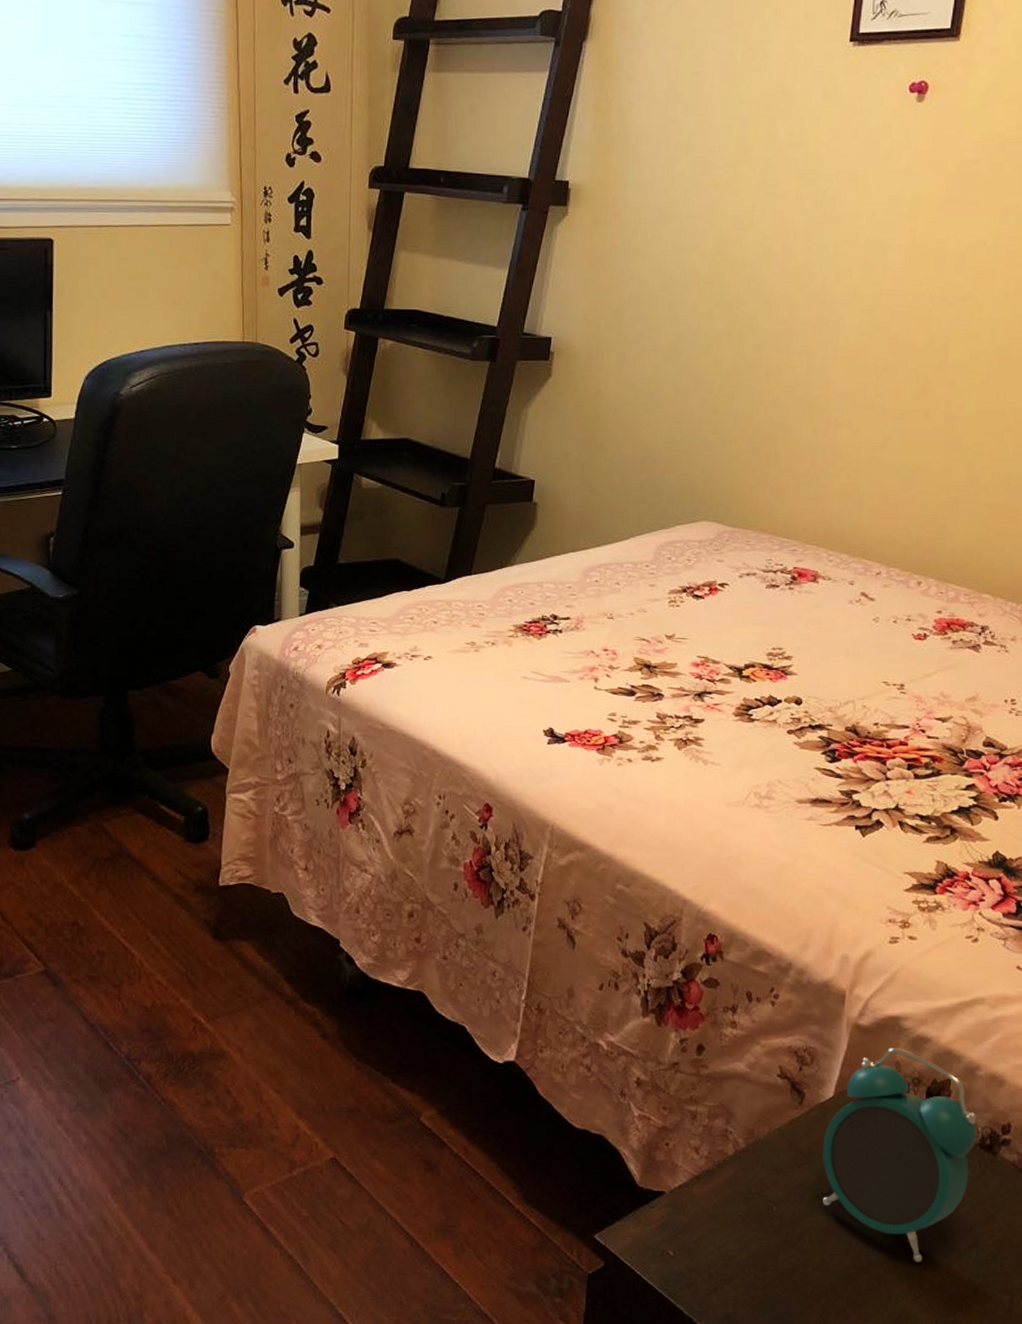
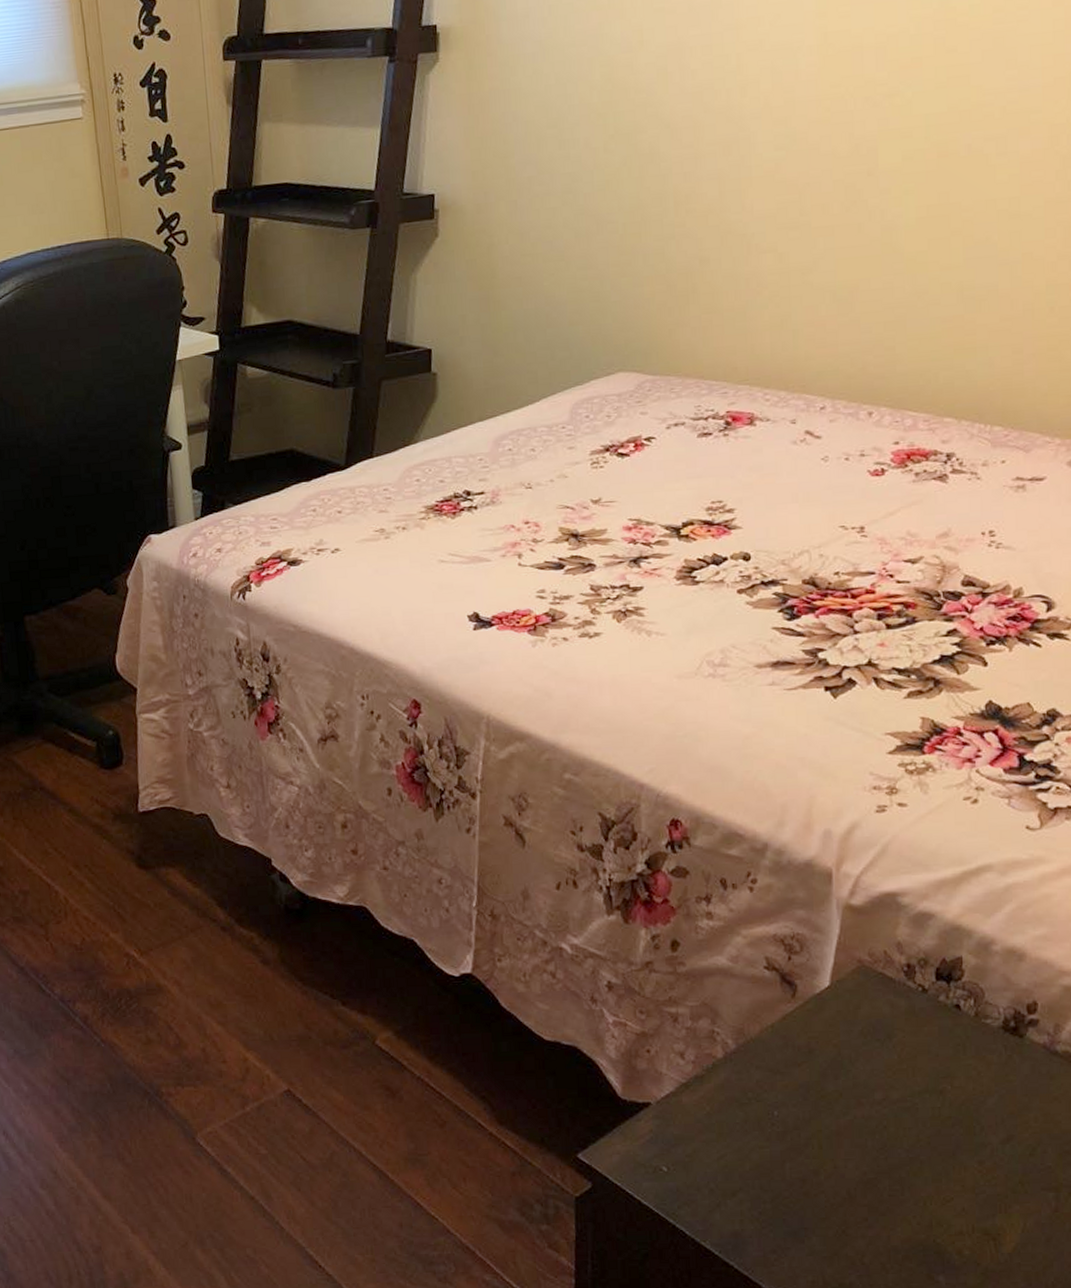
alarm clock: present [822,1048,977,1262] -> none [823,927,999,1162]

